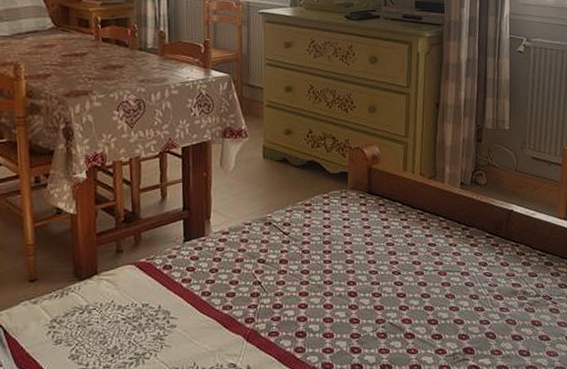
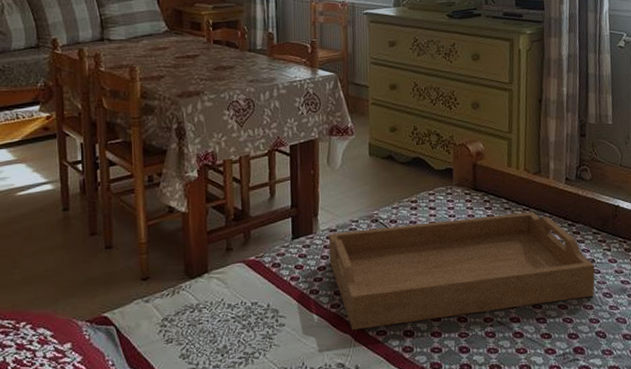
serving tray: none [221,215,487,332] -> present [328,212,595,331]

